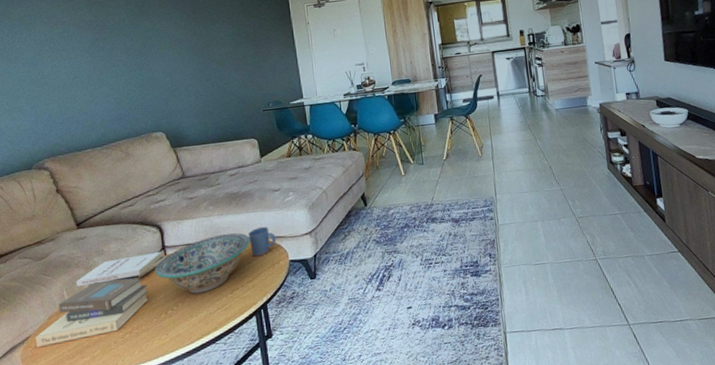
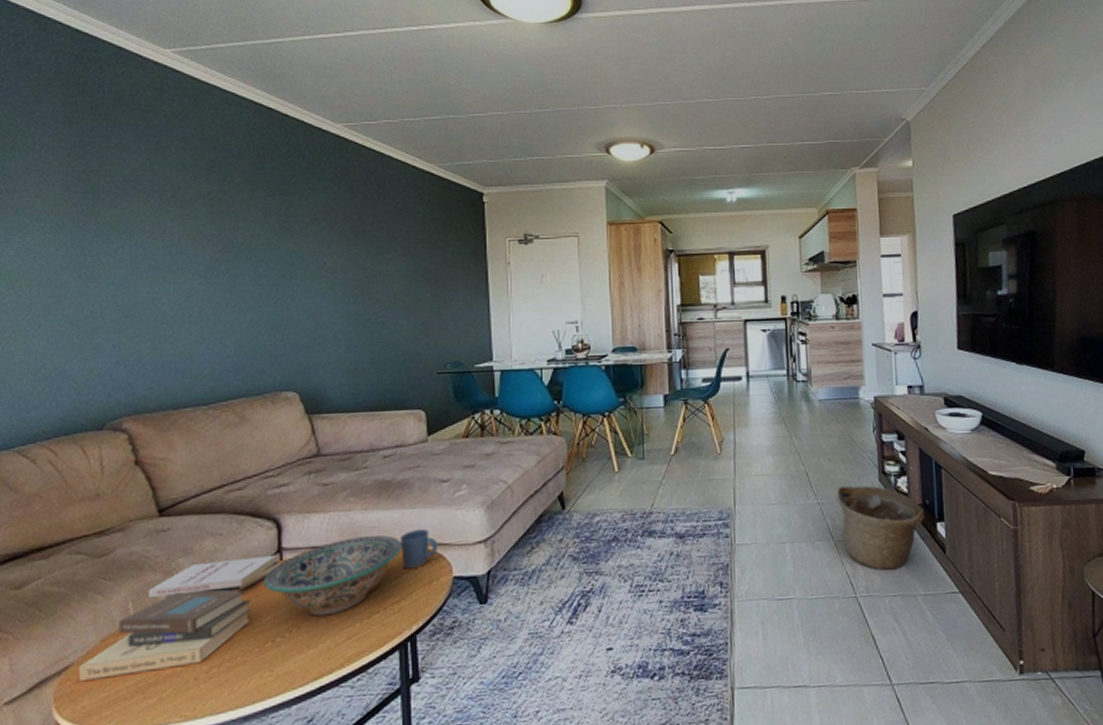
basket: none [574,173,647,238] -> present [836,485,925,571]

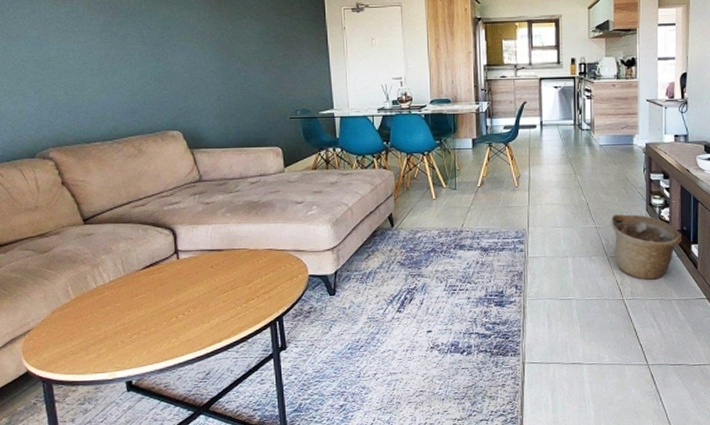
books: present [78,590,251,682] -> none [37,279,159,341]
books: present [148,554,281,599] -> none [82,254,178,284]
decorative bowl: present [264,534,403,617] -> none [167,242,269,301]
mug: present [399,528,438,569] -> none [266,238,296,268]

